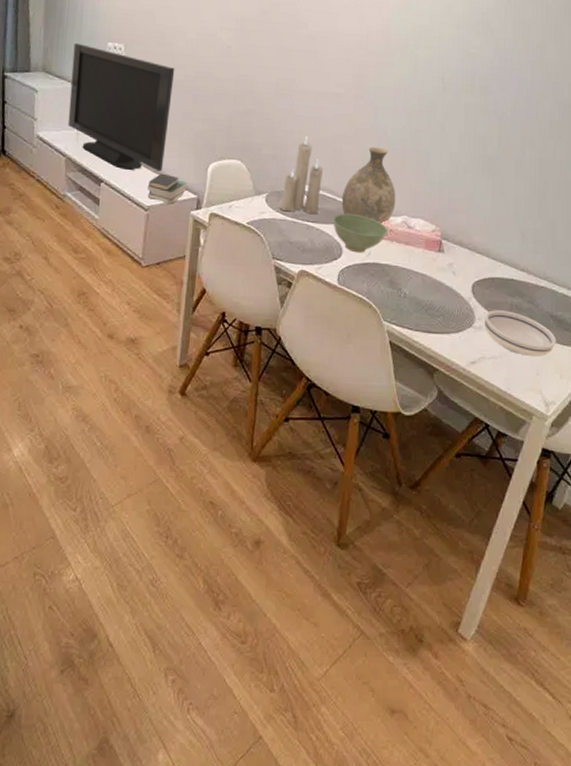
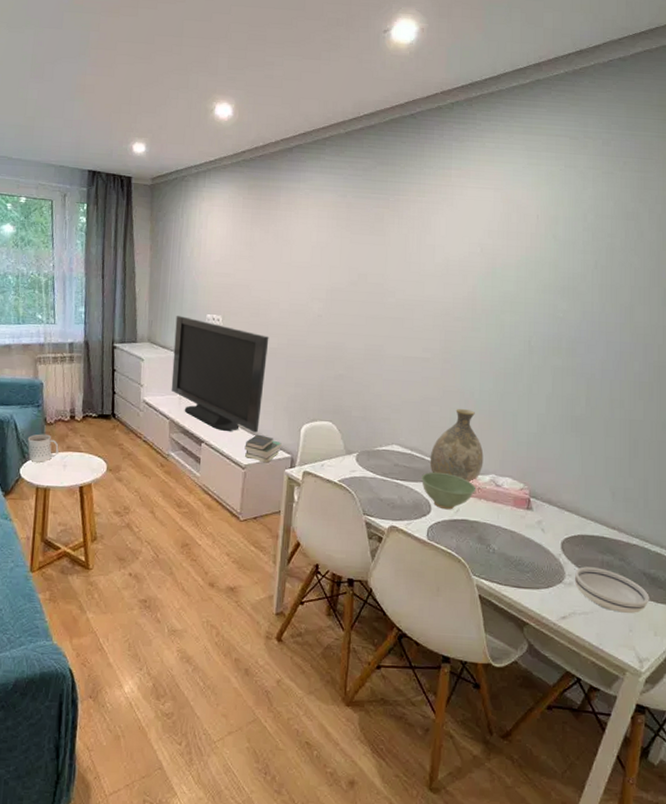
candle: present [279,136,324,214] -> none [369,399,412,472]

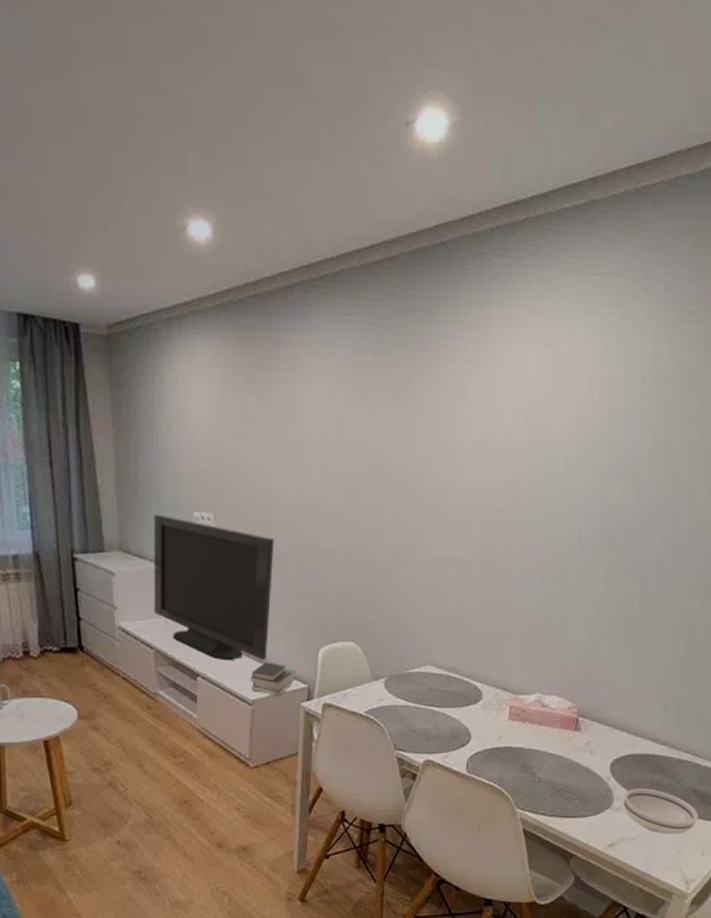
bowl: present [422,472,477,510] -> none [460,694,521,737]
vase: present [429,408,484,484] -> none [468,618,529,706]

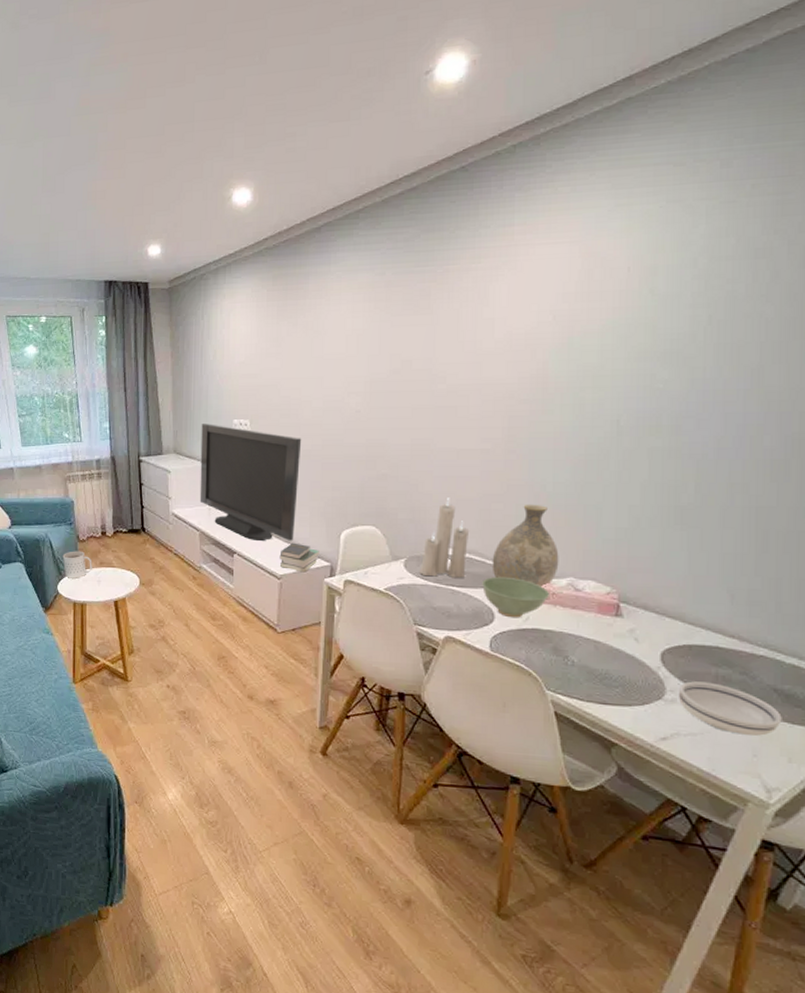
candle: none [400,610,449,697] -> present [420,497,470,578]
bowl: none [460,694,521,737] -> present [482,576,551,618]
vase: none [468,618,529,706] -> present [492,504,559,589]

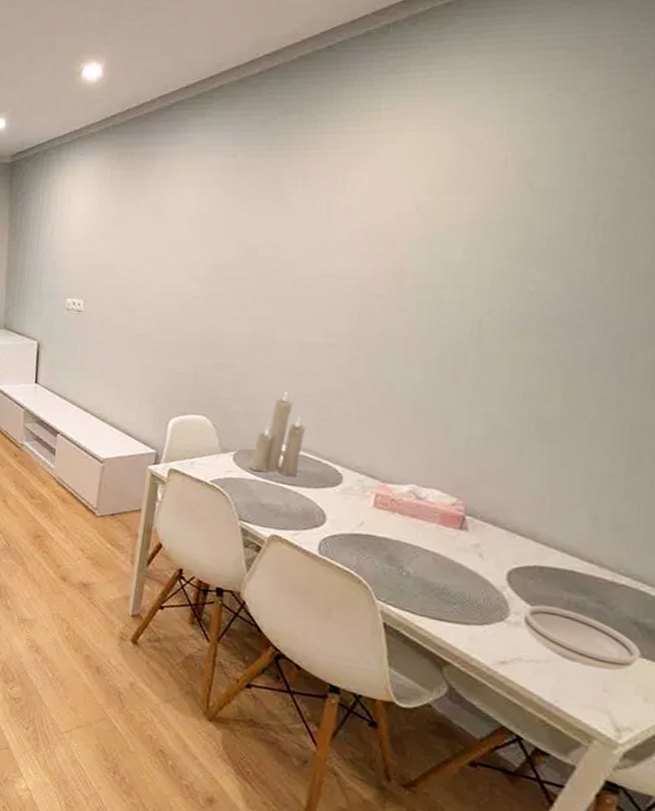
television: present [199,422,302,541] -> none [26,300,136,425]
books: present [279,542,320,573] -> none [103,427,146,458]
bowl: present [482,576,551,618] -> none [315,477,389,523]
vase: present [492,504,559,589] -> none [327,404,402,494]

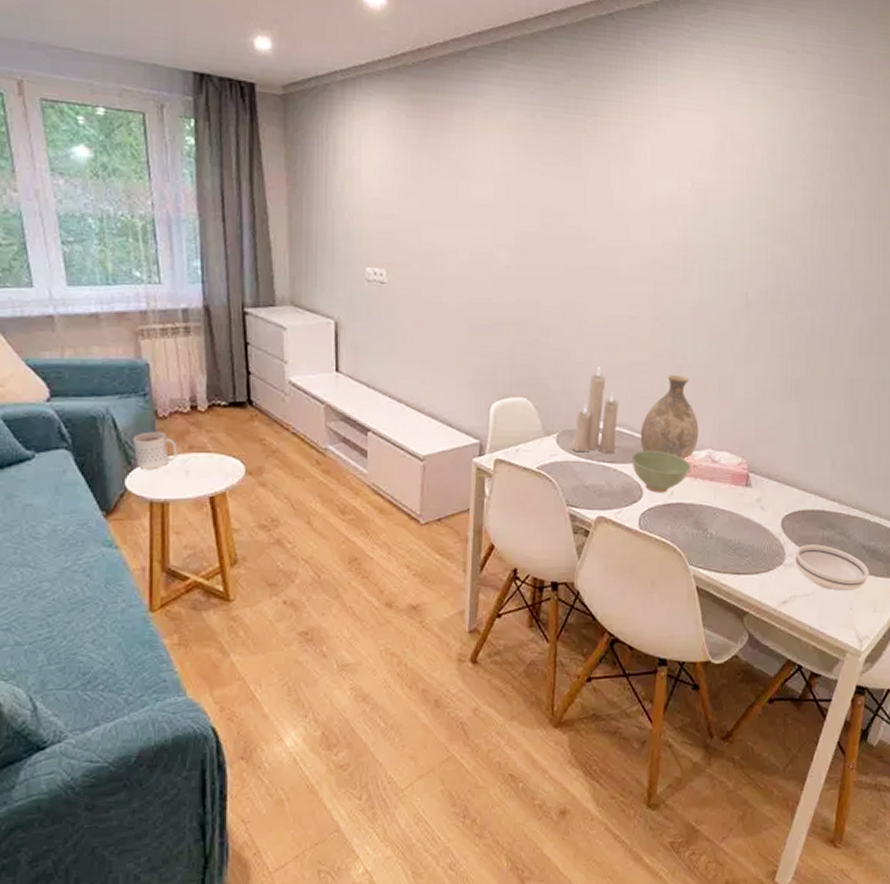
bowl: none [315,477,389,523] -> present [631,450,692,493]
vase: none [327,404,402,494] -> present [640,374,699,462]

